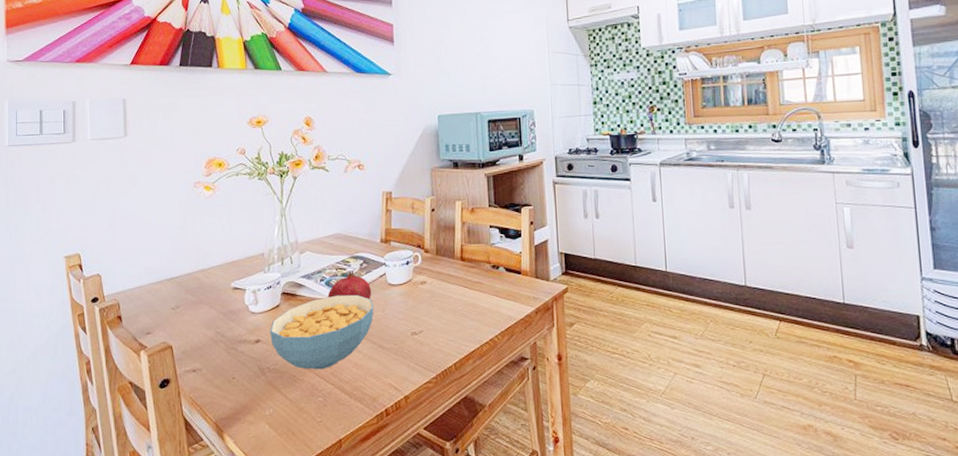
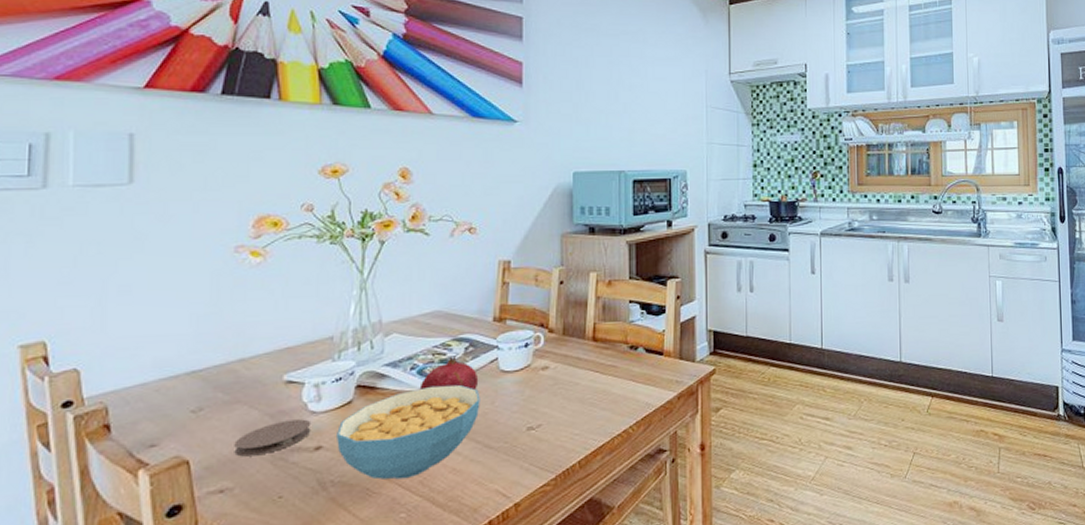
coaster: none [201,318,252,345] -> present [234,419,312,457]

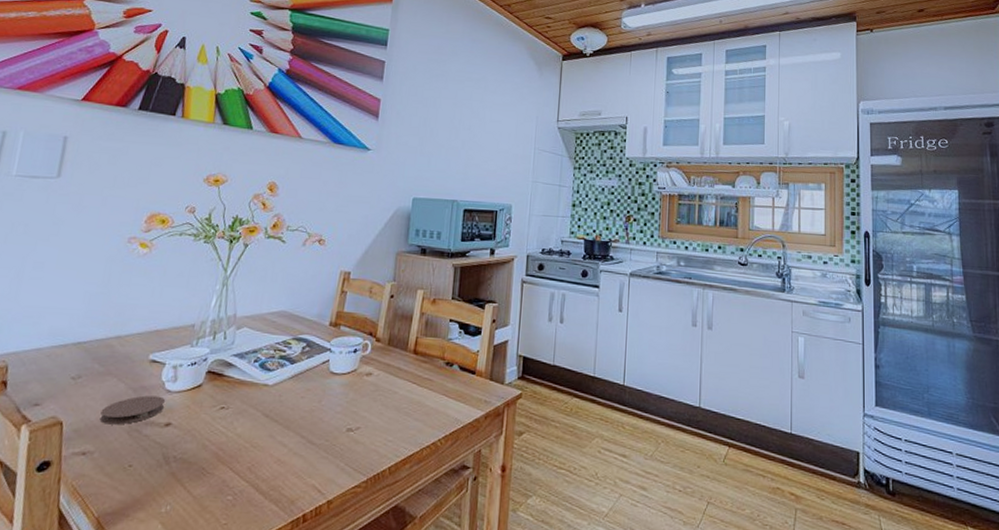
cereal bowl: present [337,384,480,480] -> none [184,379,310,463]
fruit: present [419,355,479,391] -> none [259,353,311,388]

